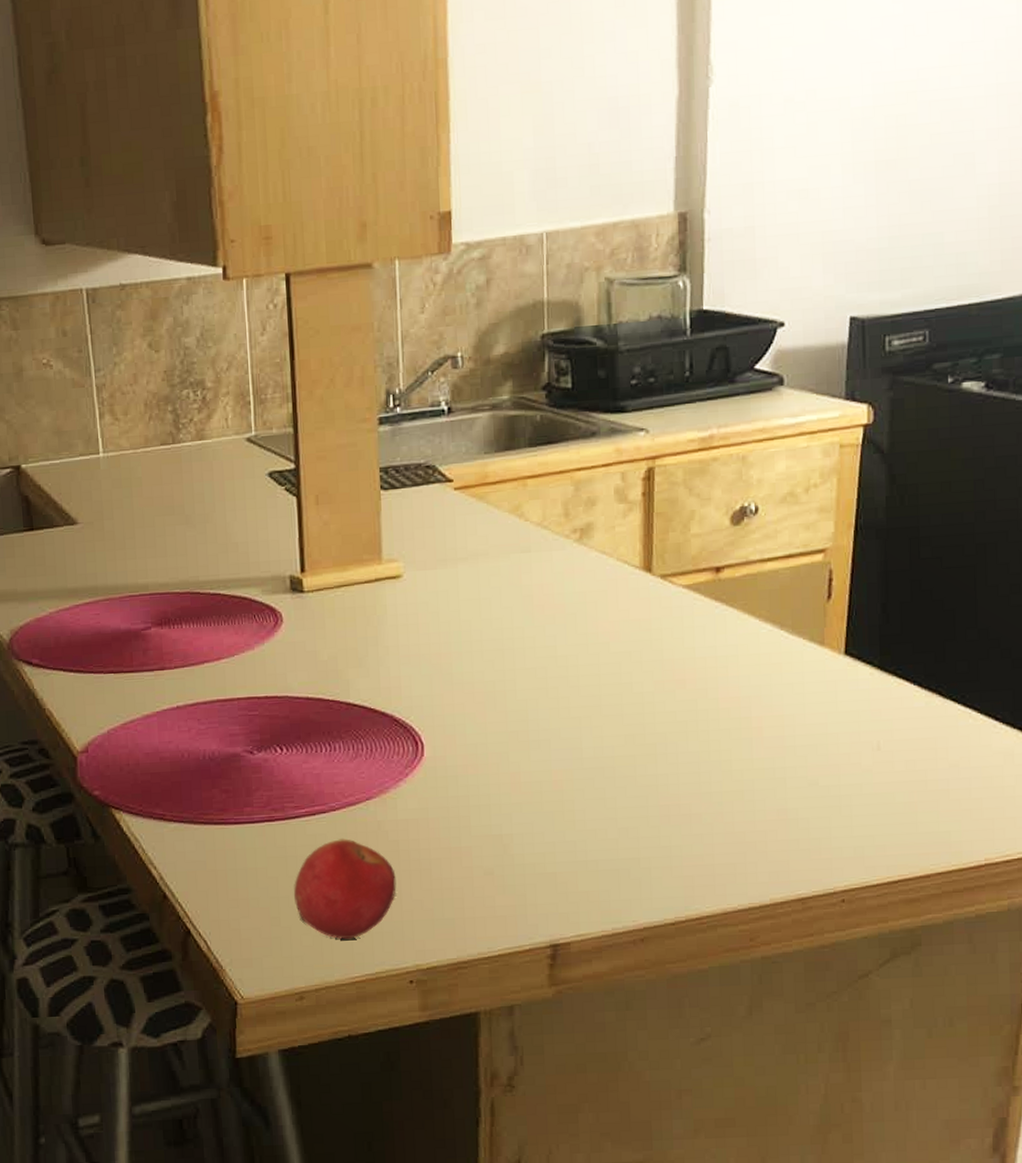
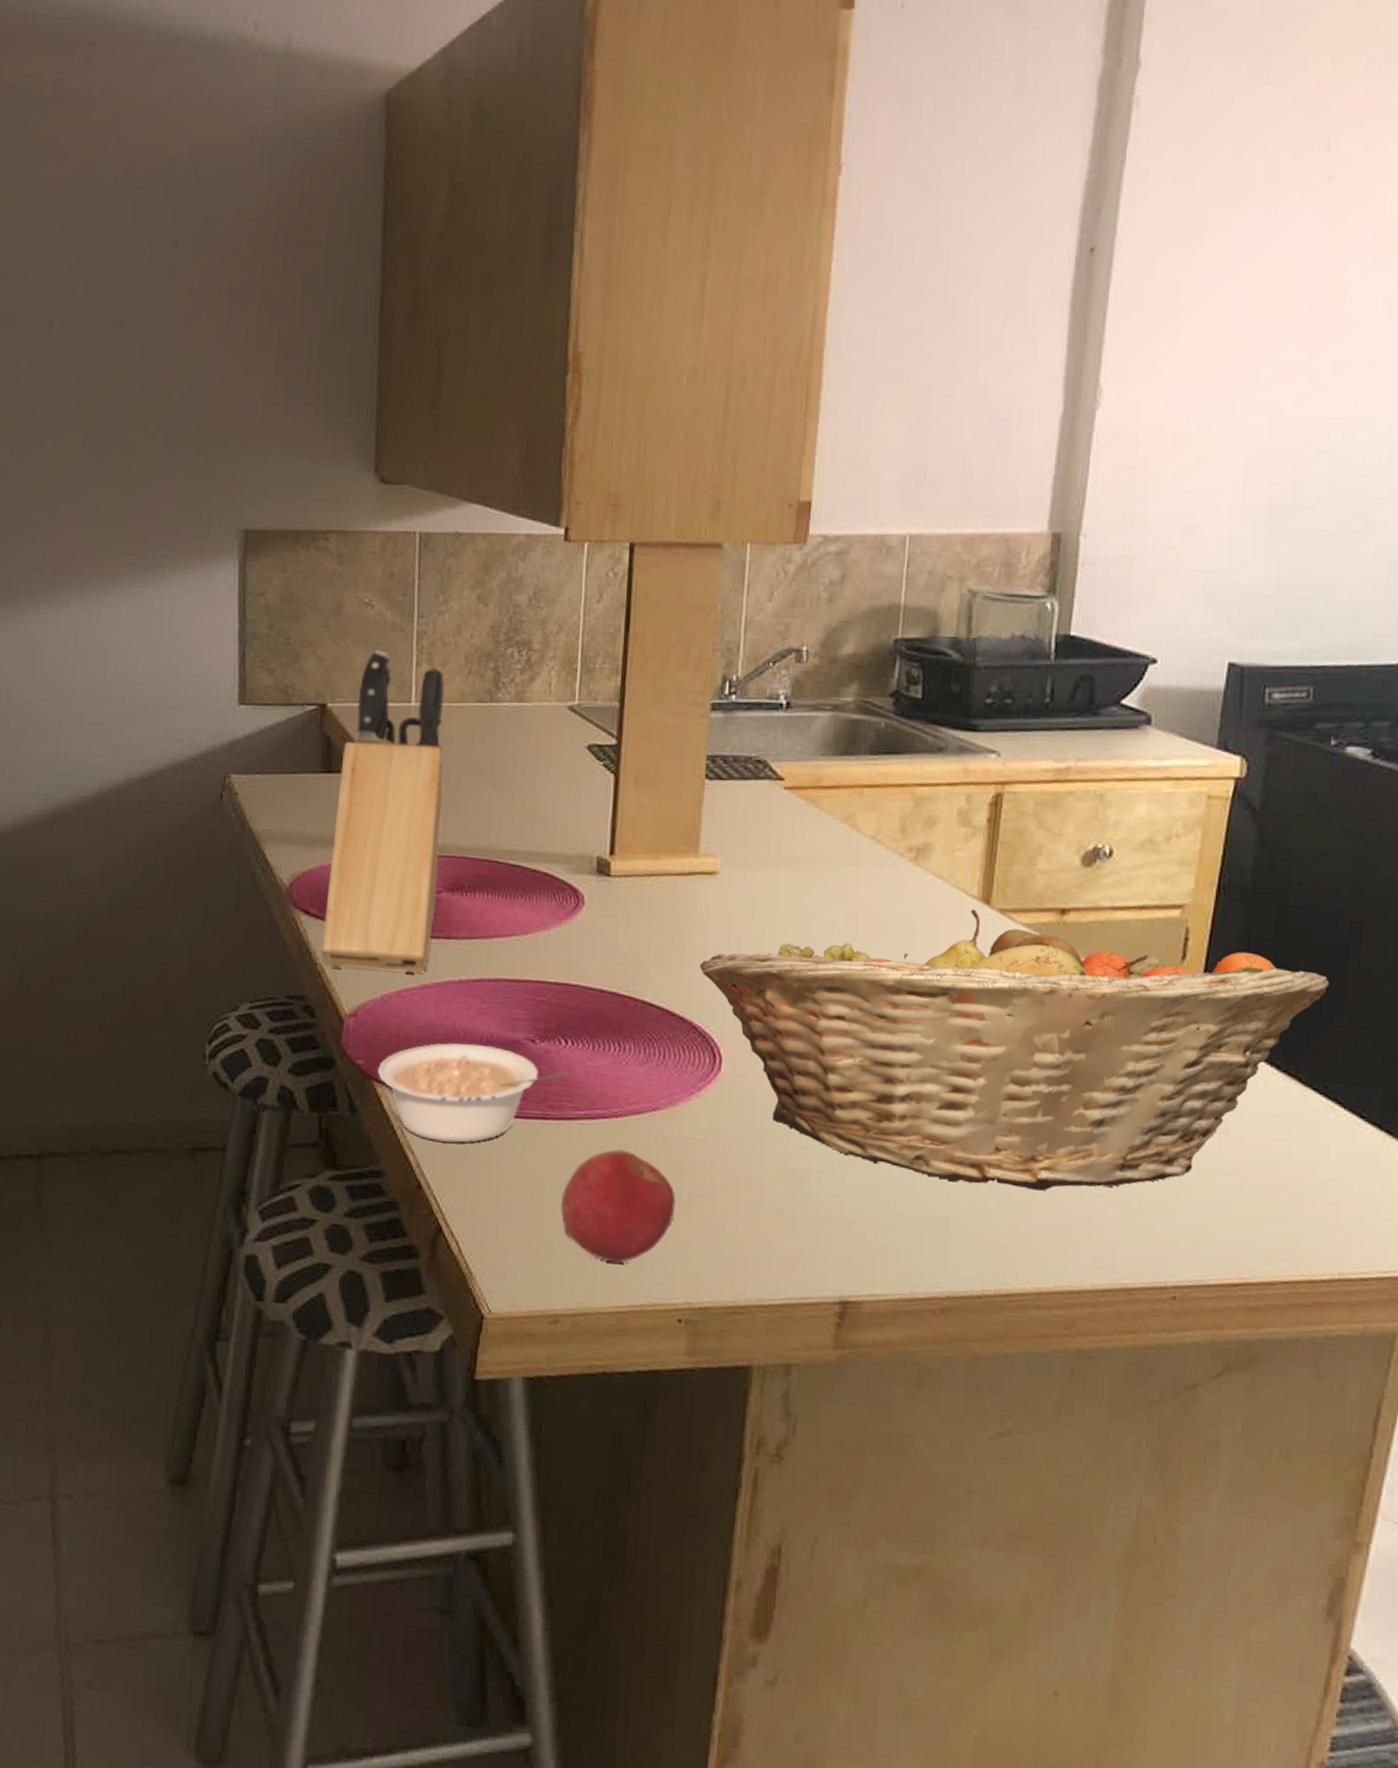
knife block: none [41,407,147,710] -> present [321,650,445,973]
legume: none [113,762,286,854] -> present [377,1043,568,1143]
fruit basket: none [394,578,960,826] -> present [699,909,1329,1191]

